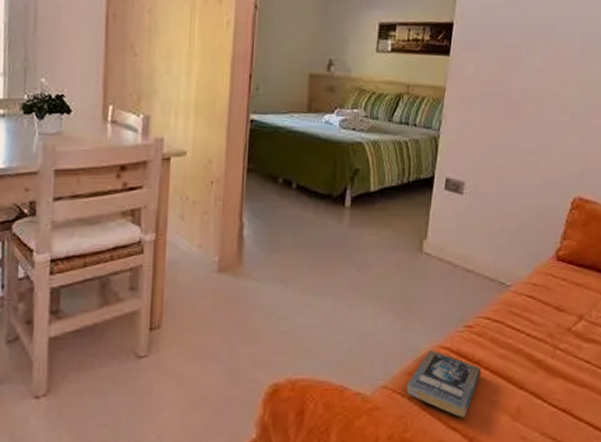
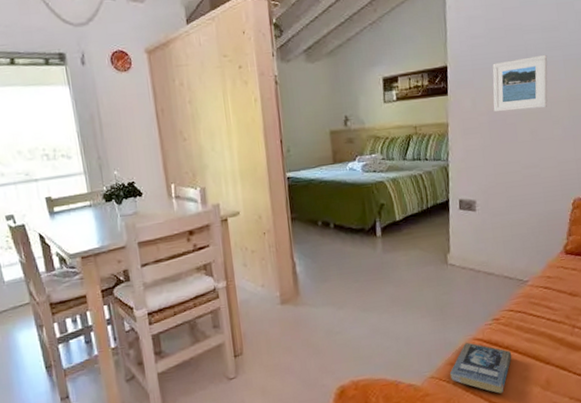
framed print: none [498,28,565,89] -> present [492,54,548,113]

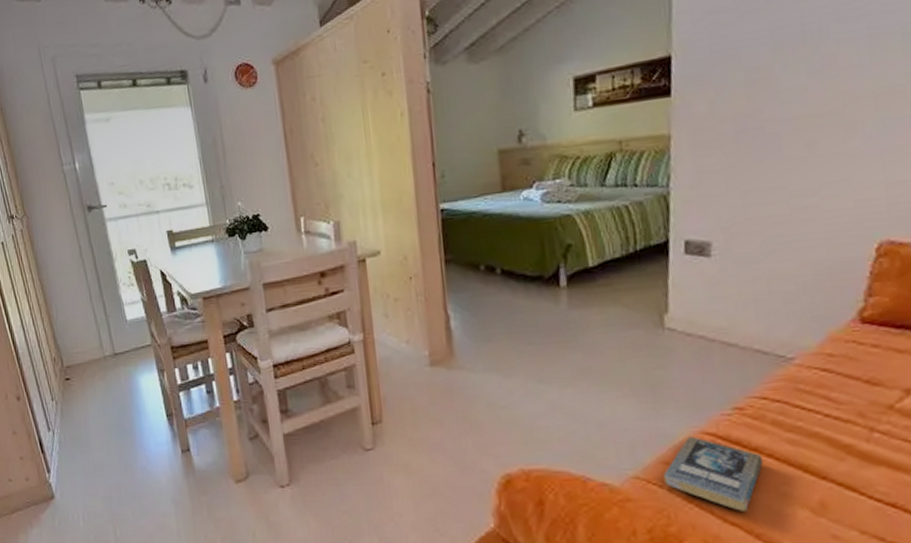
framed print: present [492,54,548,113] -> none [743,28,840,118]

